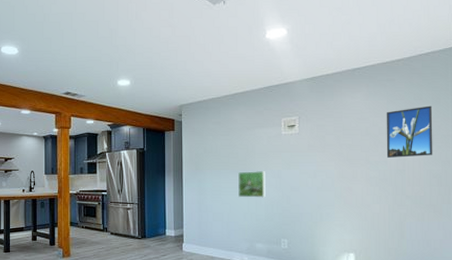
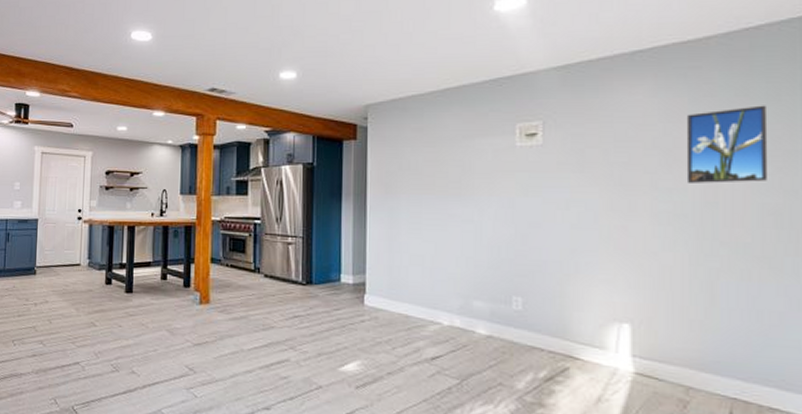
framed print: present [238,171,266,198] -> none [448,197,489,236]

